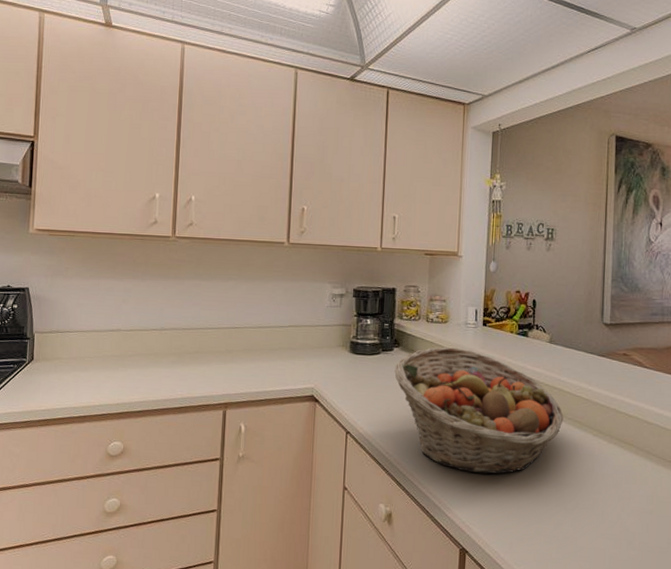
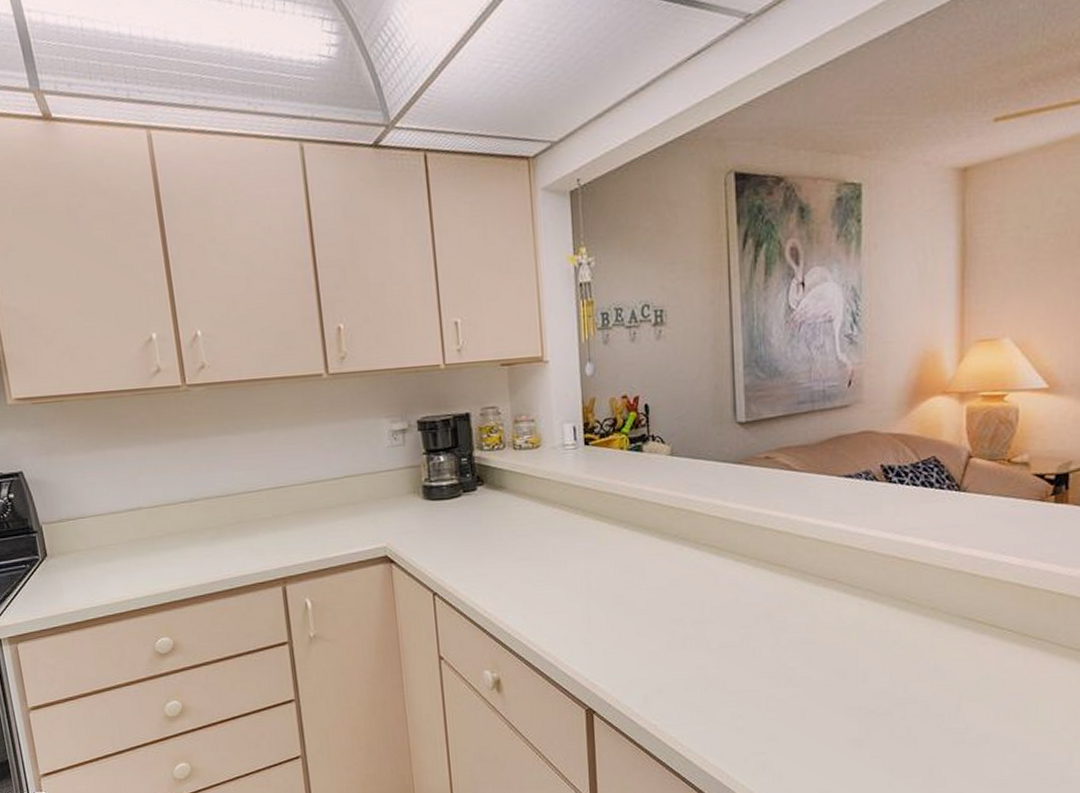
fruit basket: present [394,347,564,474] -> none [481,476,697,623]

